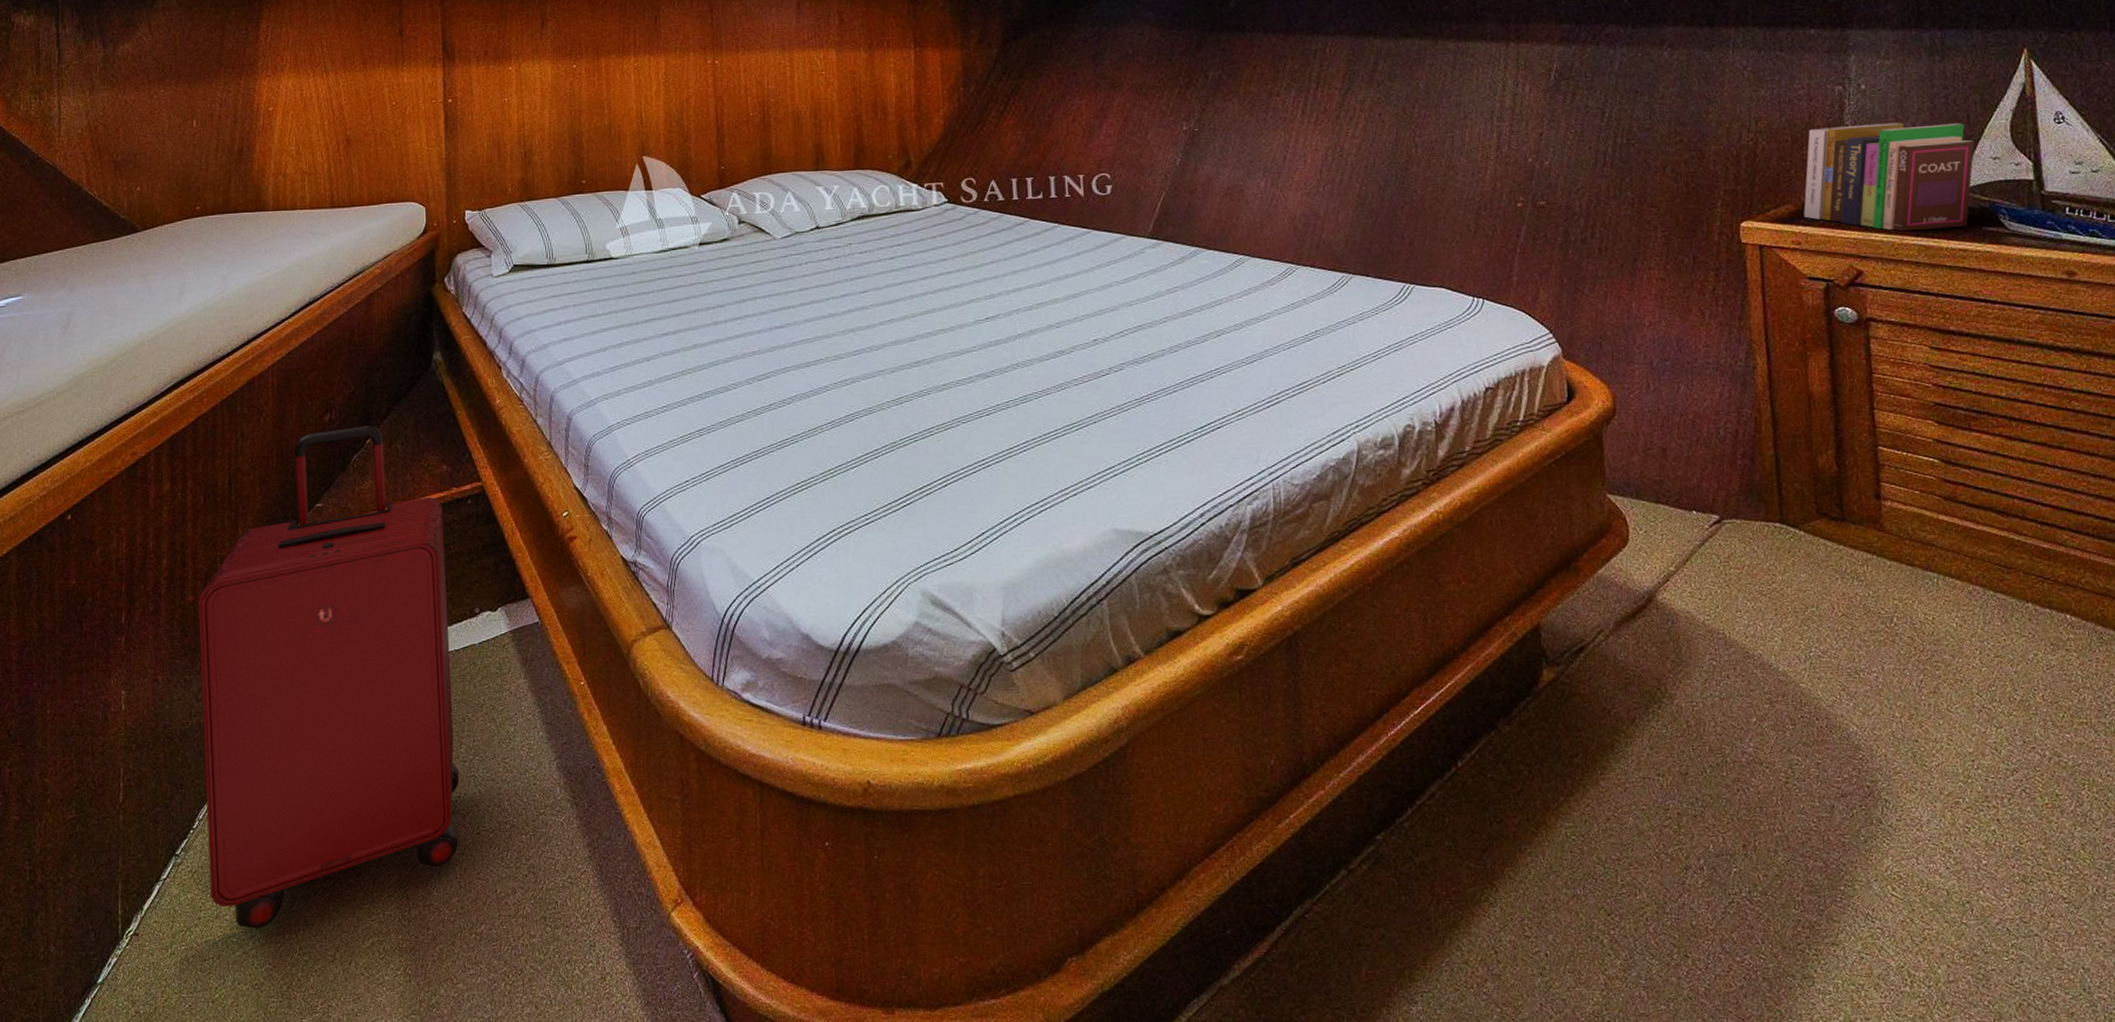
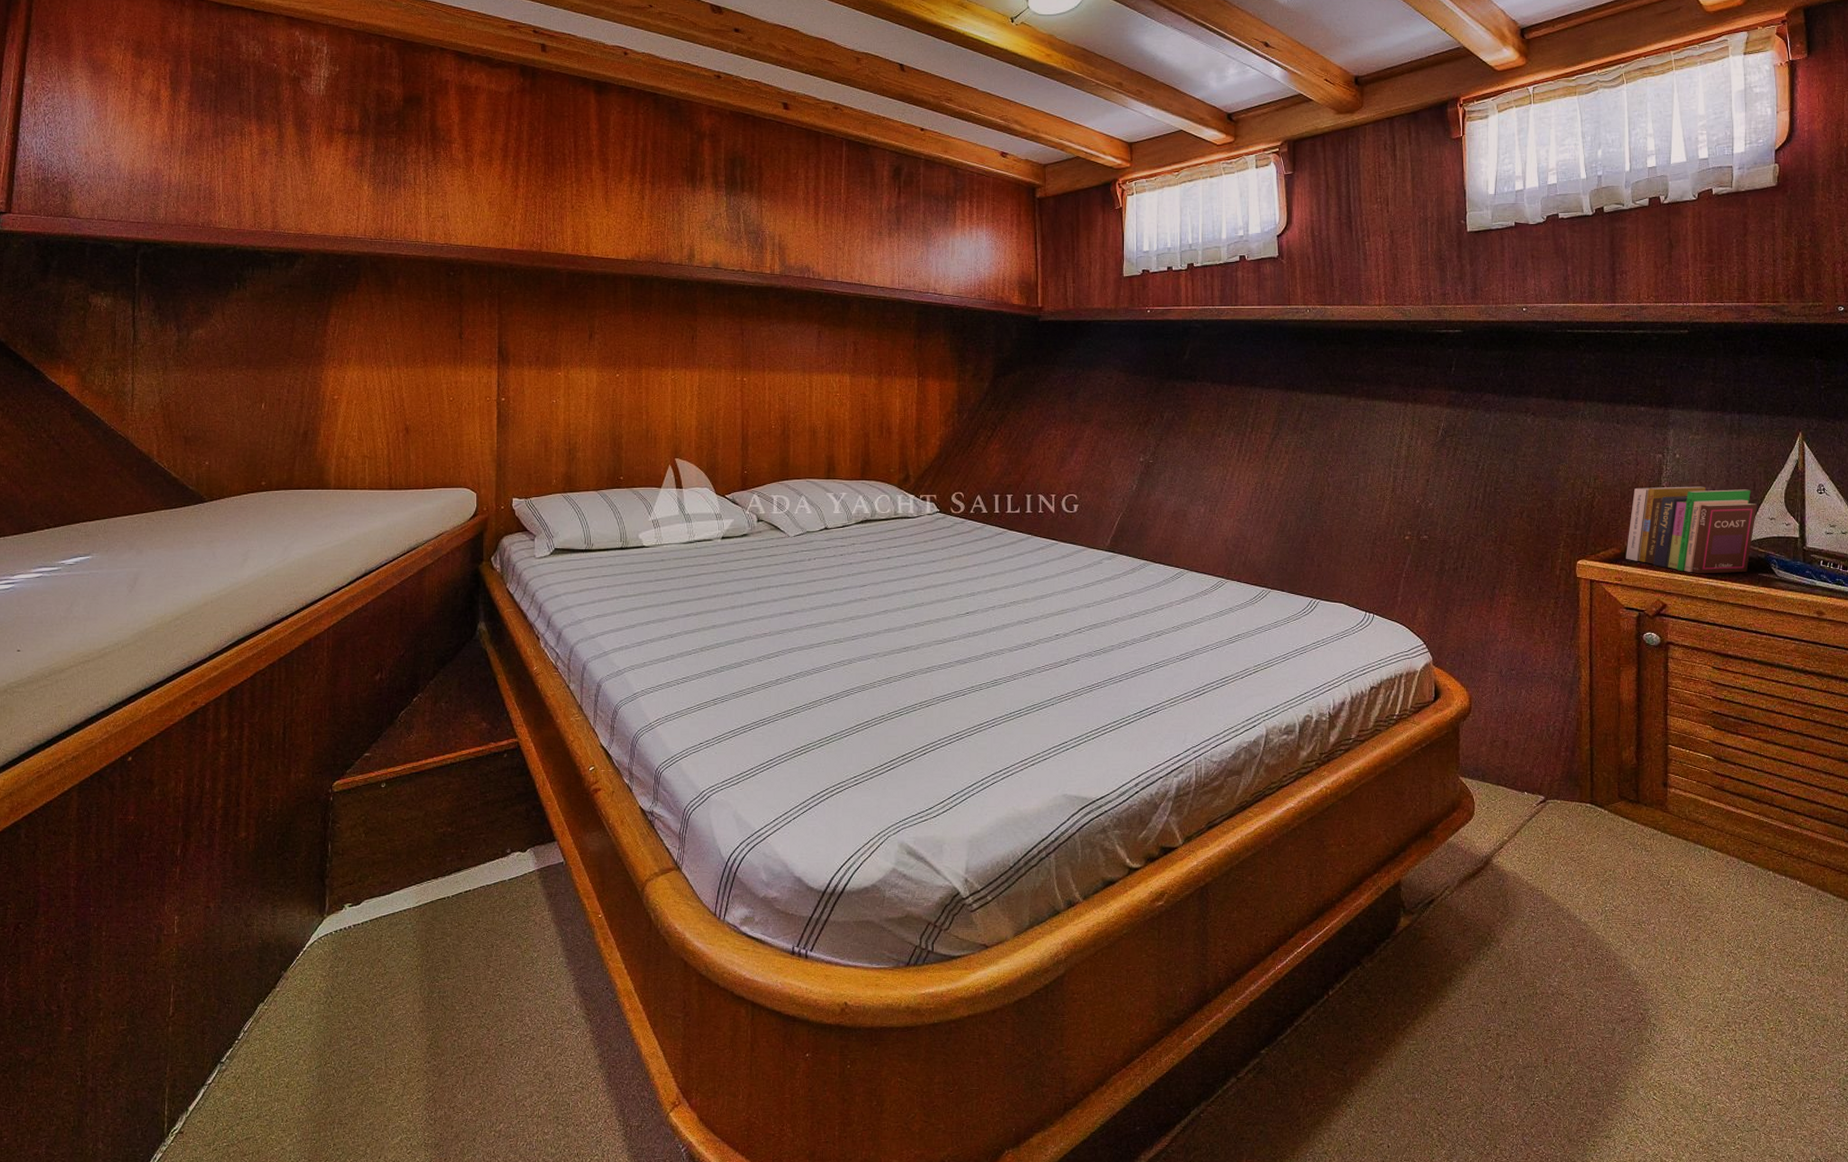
suitcase: present [198,425,460,929] -> none [250,685,486,1128]

